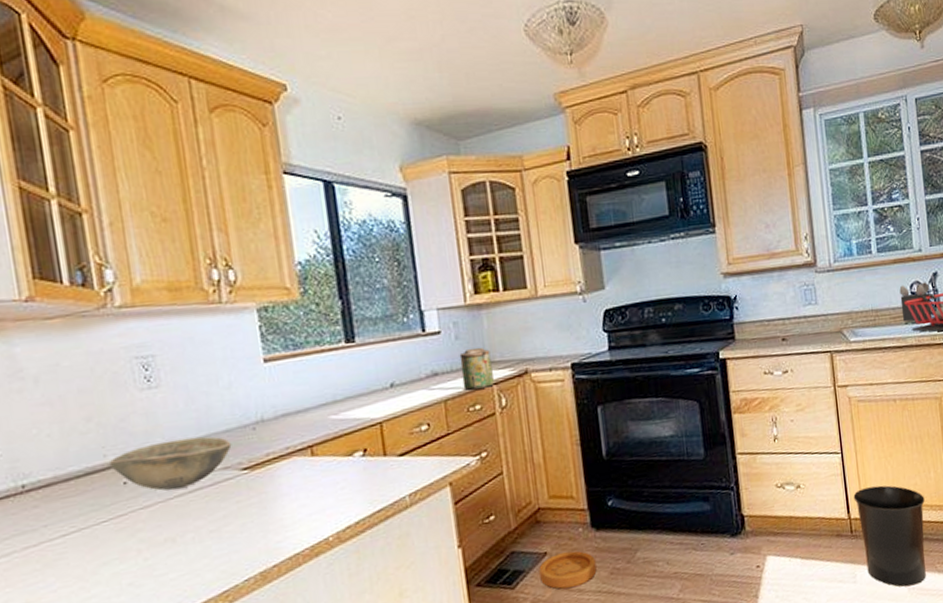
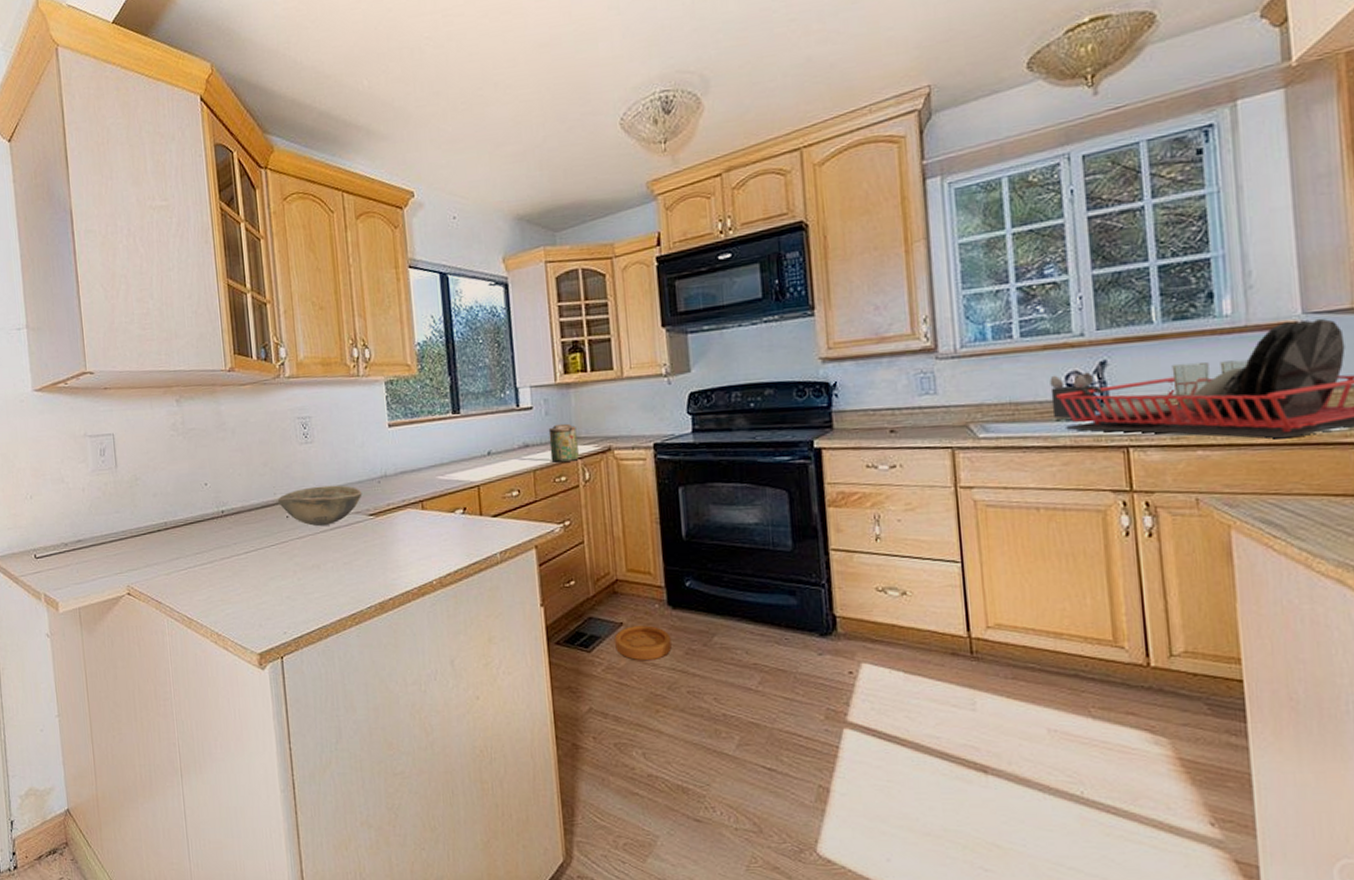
waste bin: present [853,485,926,587] -> none [975,605,1076,727]

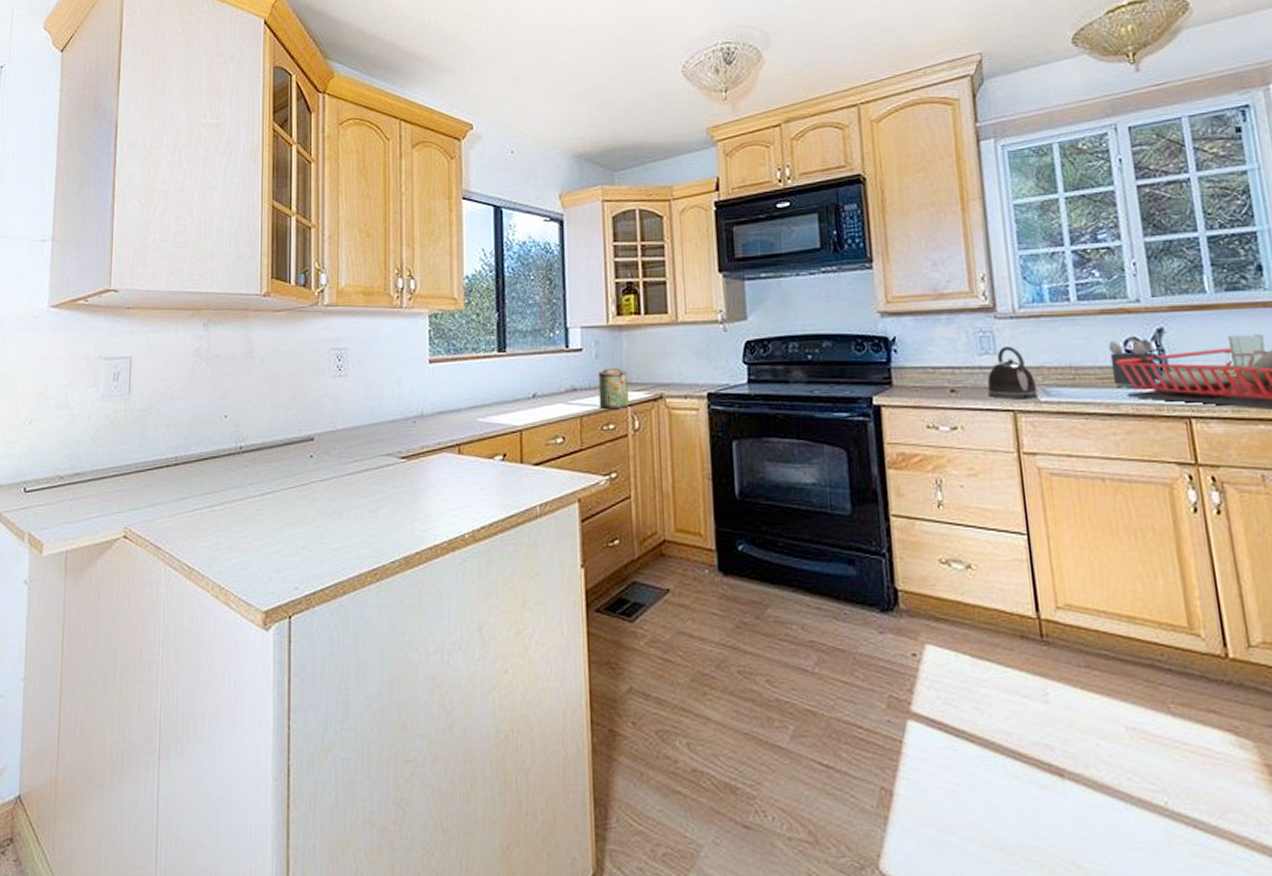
bowl: present [278,485,362,527] -> none [303,423,395,469]
pet bowl: present [615,625,672,661] -> none [660,593,722,634]
kettle: none [925,385,977,437] -> present [986,345,1038,400]

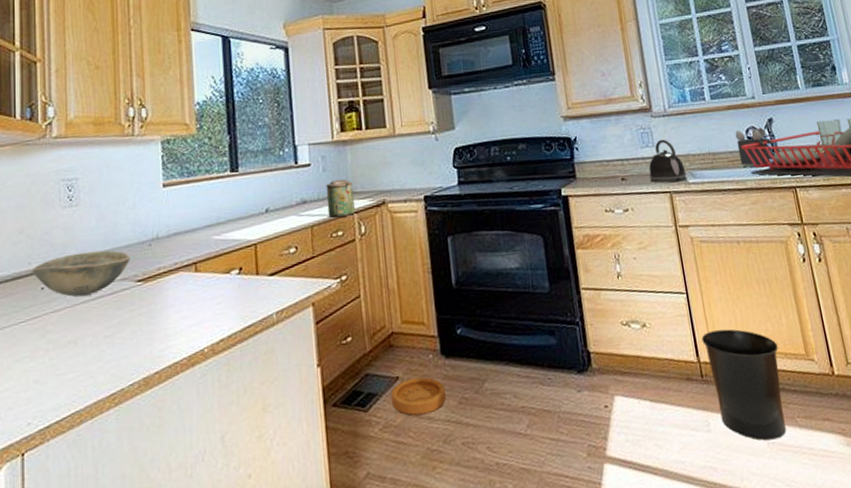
bowl: none [303,423,395,469] -> present [33,250,131,297]
pet bowl: none [660,593,722,634] -> present [391,377,446,416]
waste bin: none [1044,584,1153,725] -> present [701,329,786,440]

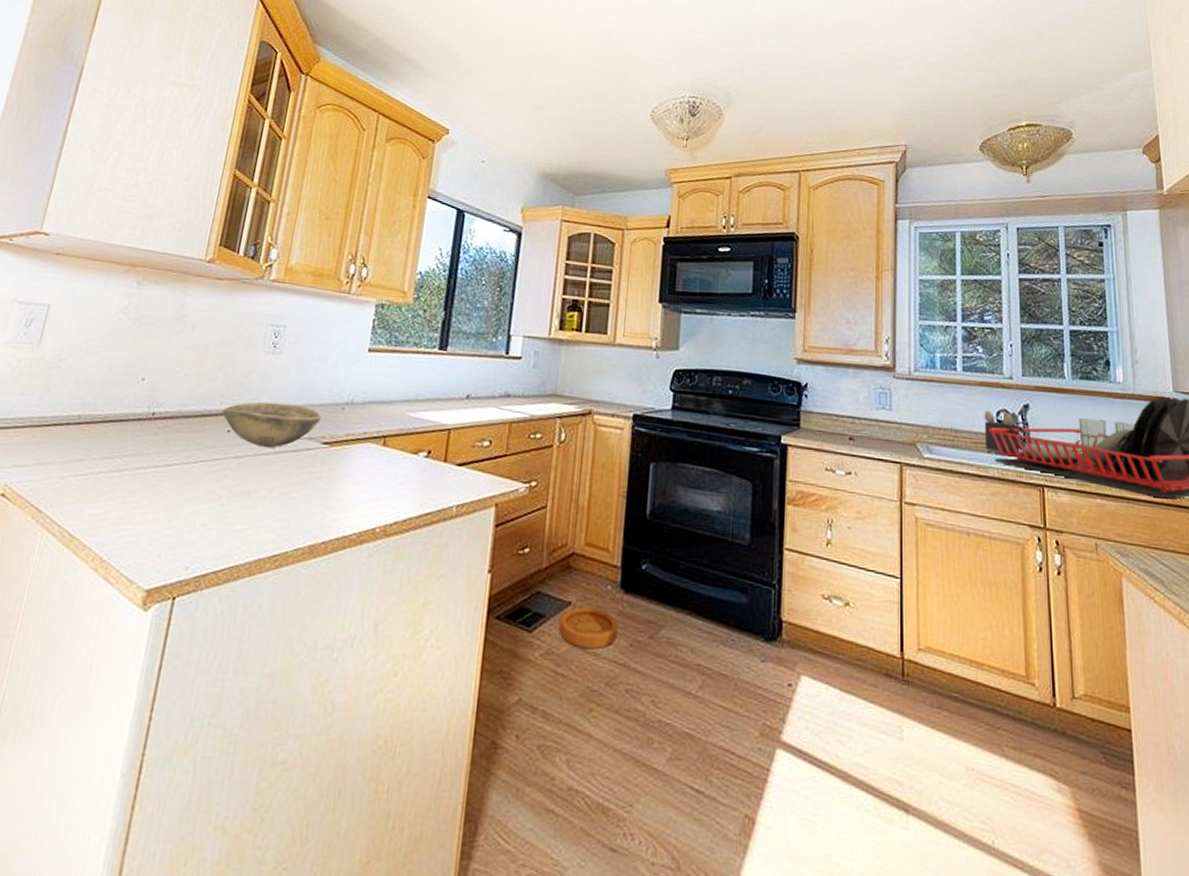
canister: present [326,179,356,218] -> none [529,378,561,420]
kettle: present [648,139,687,183] -> none [879,403,922,454]
waste bin: present [701,329,786,440] -> none [909,626,995,766]

